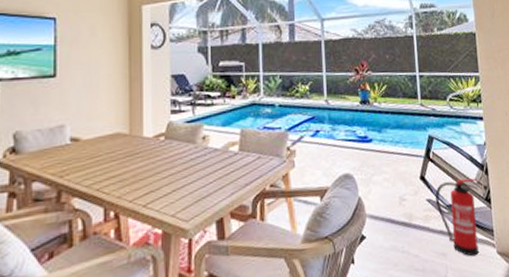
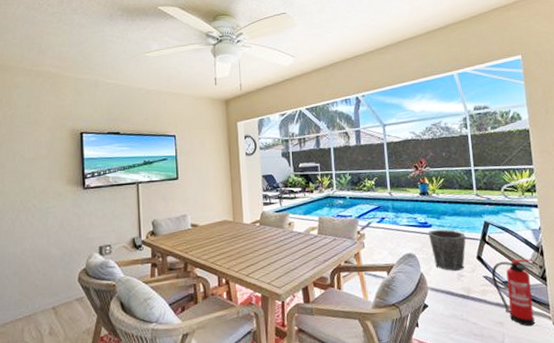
waste bin: none [368,144,409,195] -> present [428,229,466,272]

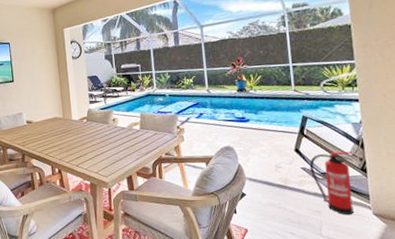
waste bin: present [428,229,466,272] -> none [246,123,284,163]

